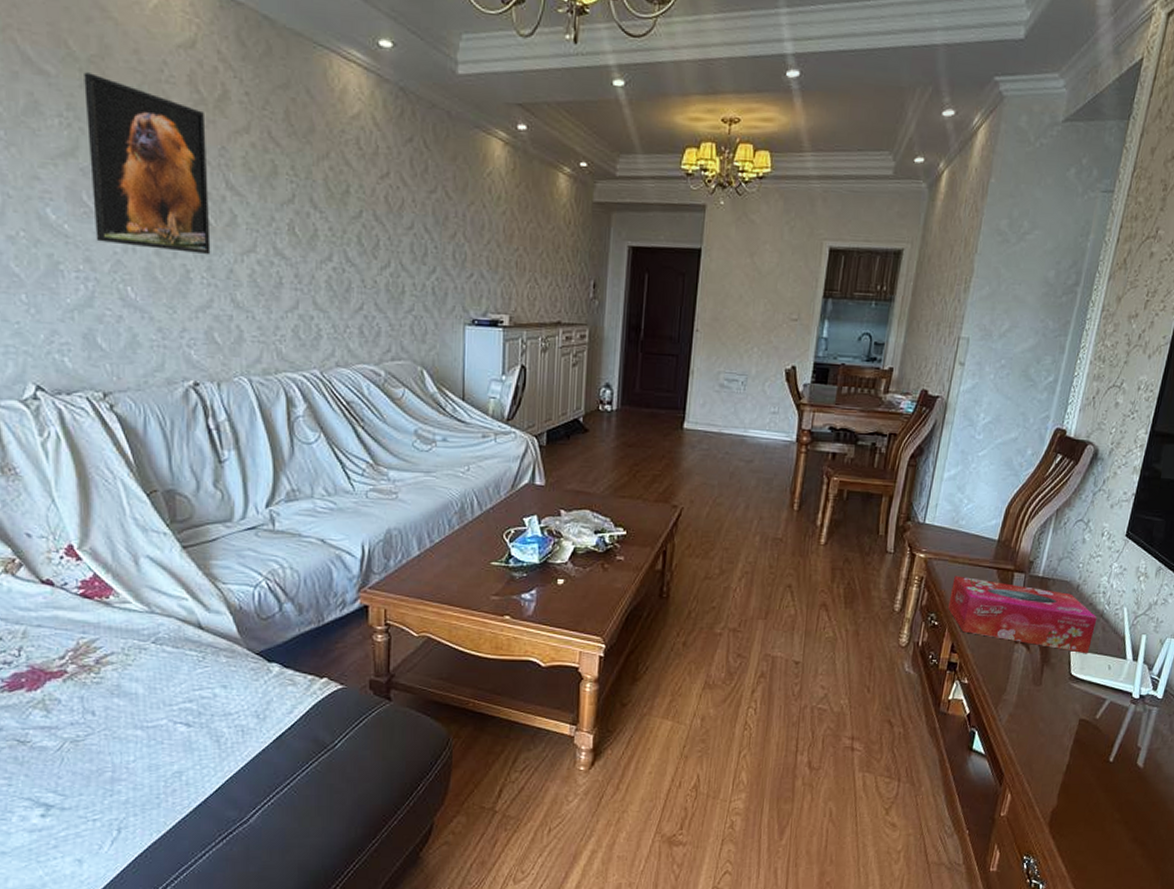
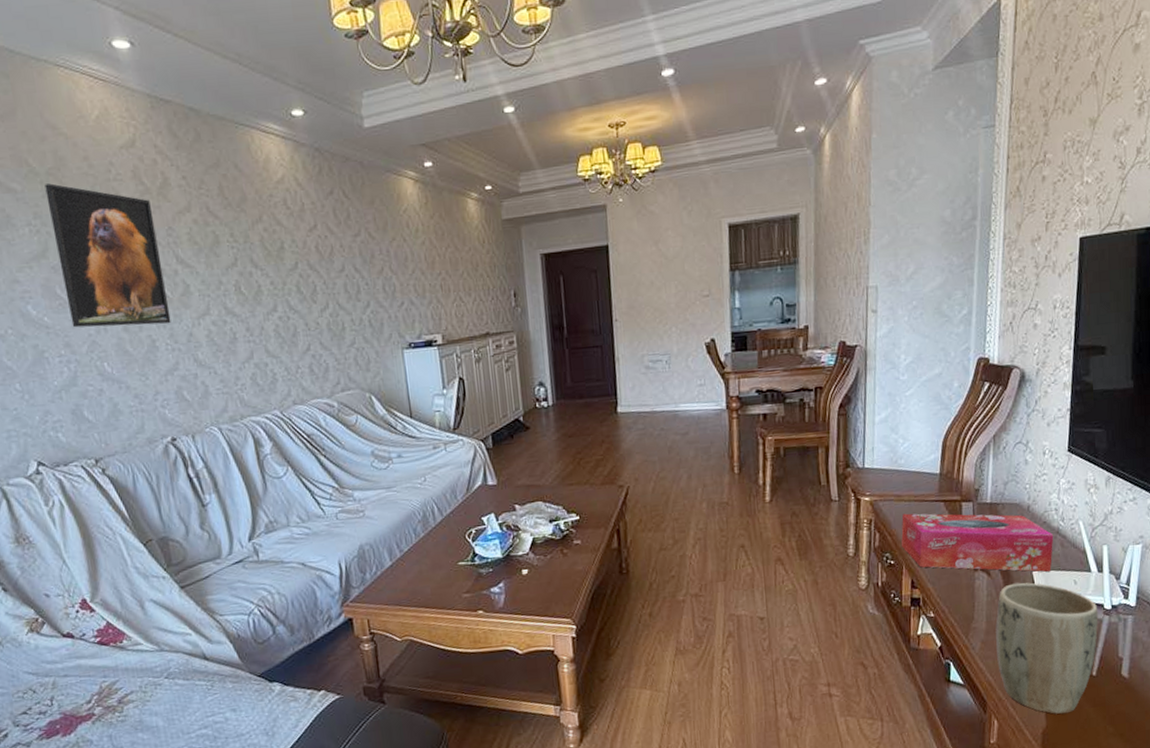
plant pot: none [1021,660,1127,796] -> present [995,582,1099,714]

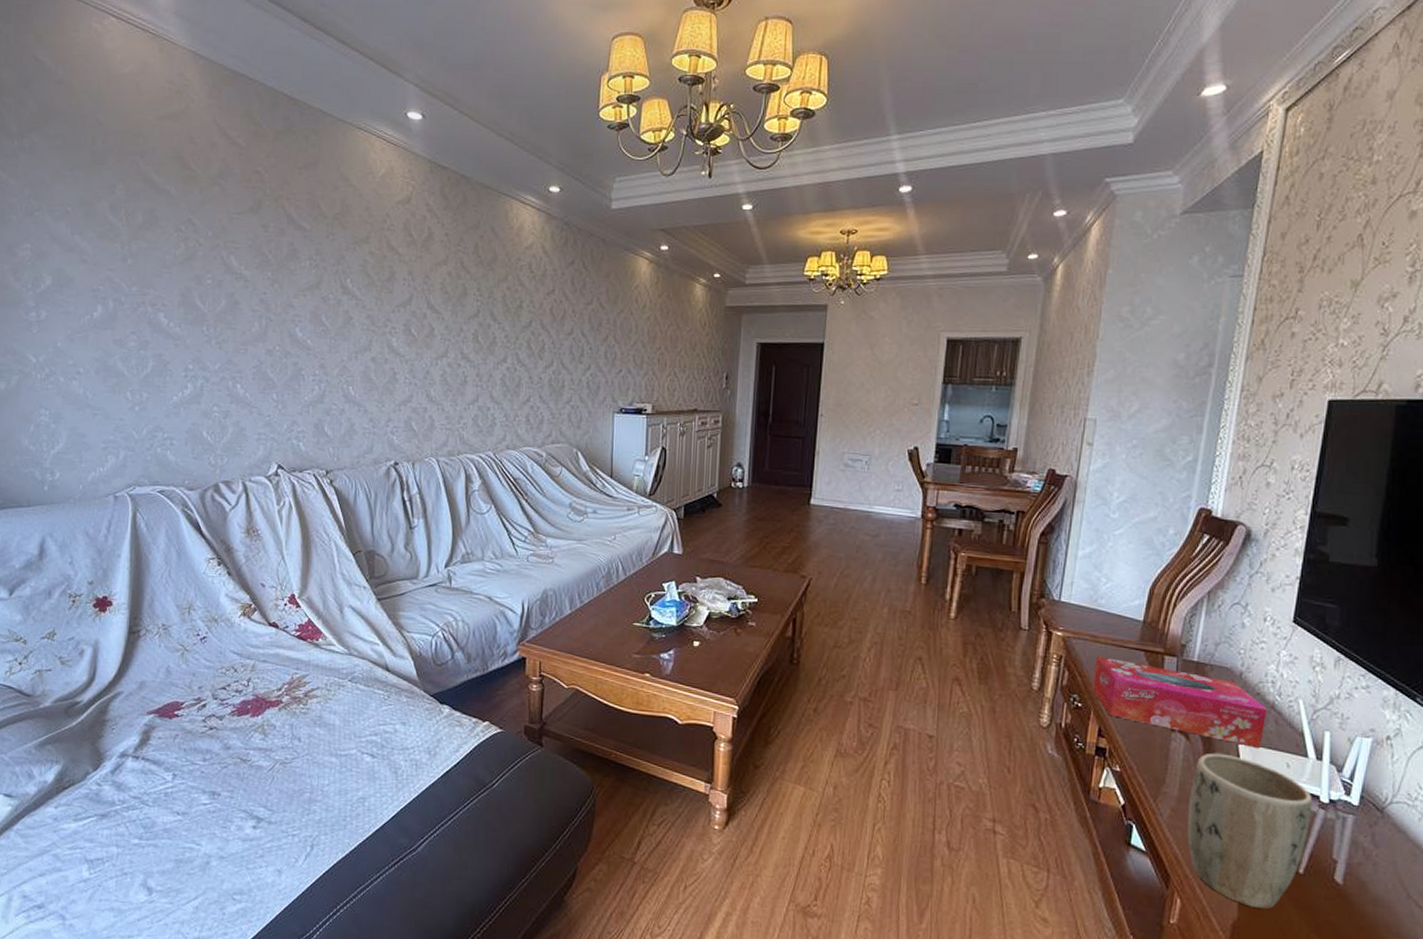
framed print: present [44,183,171,328] -> none [329,226,415,361]

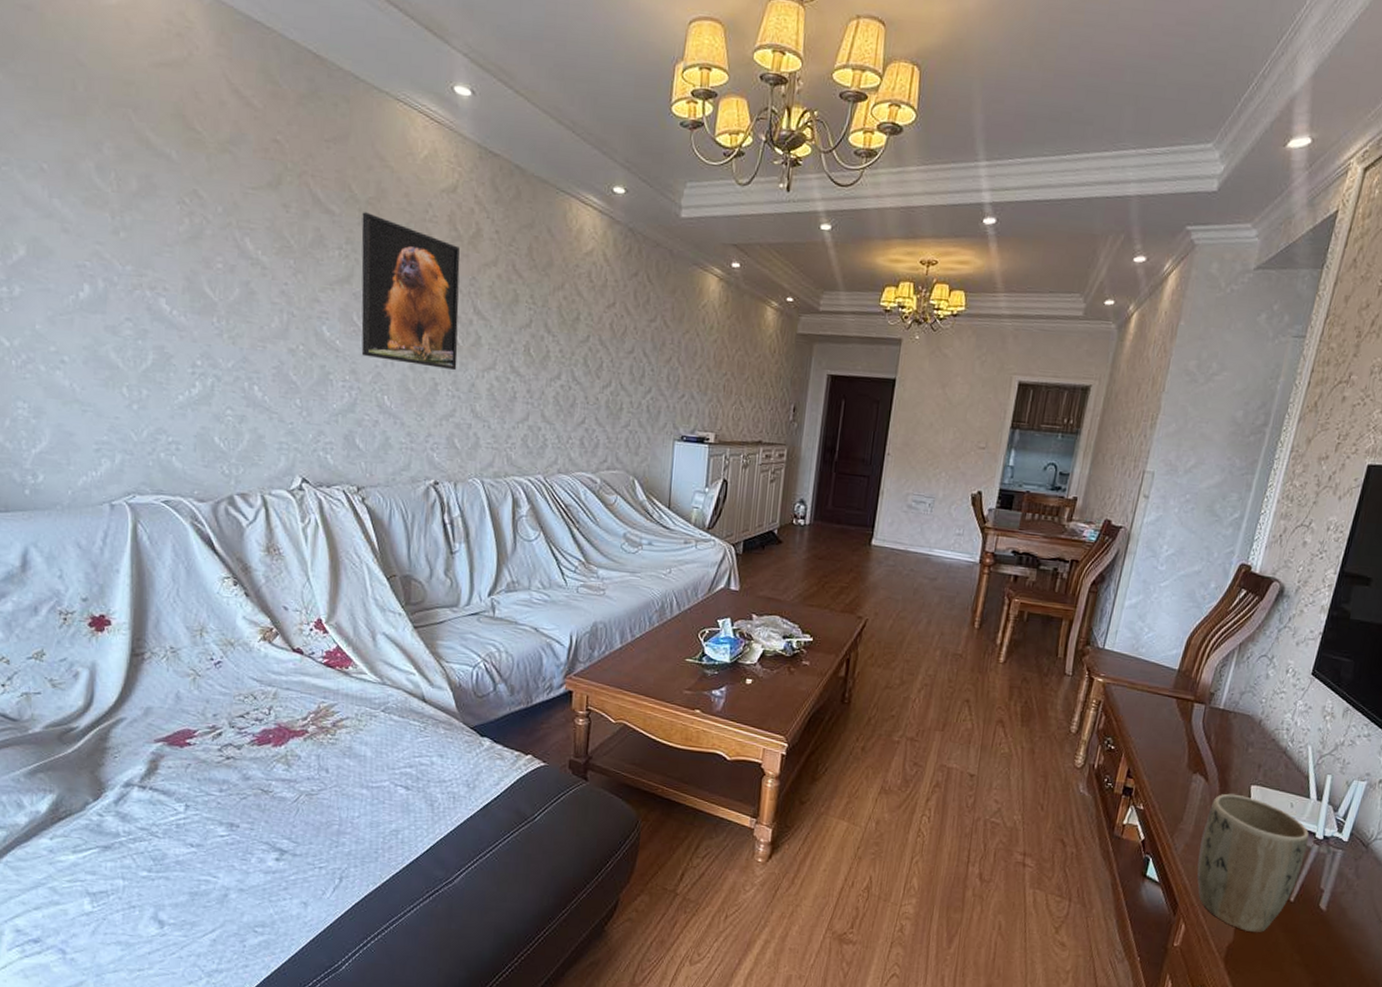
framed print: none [329,226,415,361] -> present [361,212,460,371]
tissue box: present [1092,656,1268,749] -> none [1125,702,1280,790]

